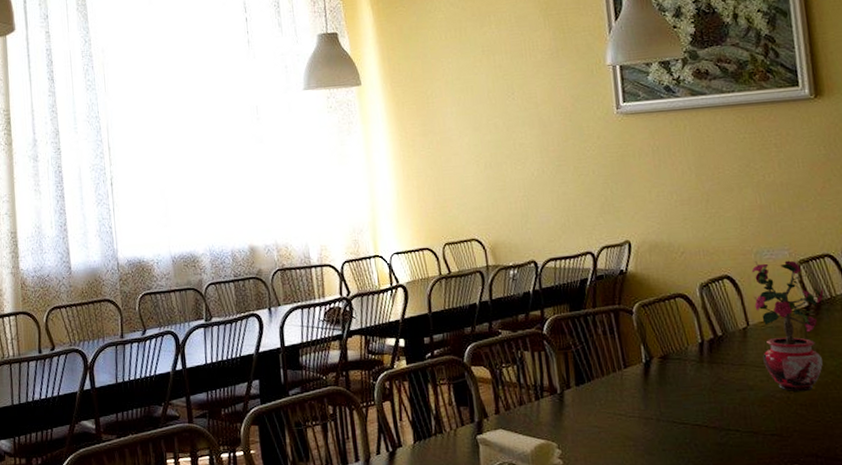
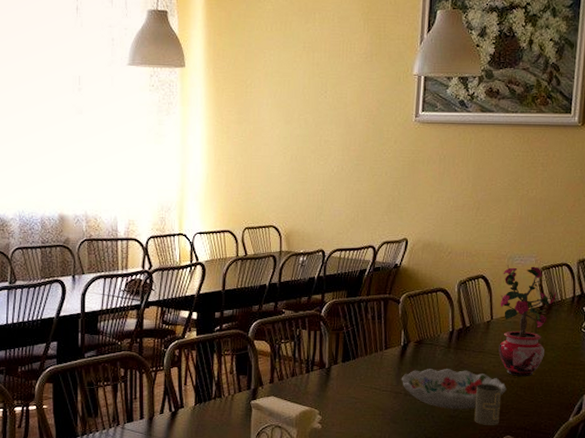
decorative bowl: none [649,386,783,436] -> present [401,368,507,410]
bottle: none [744,402,781,453] -> present [474,383,502,425]

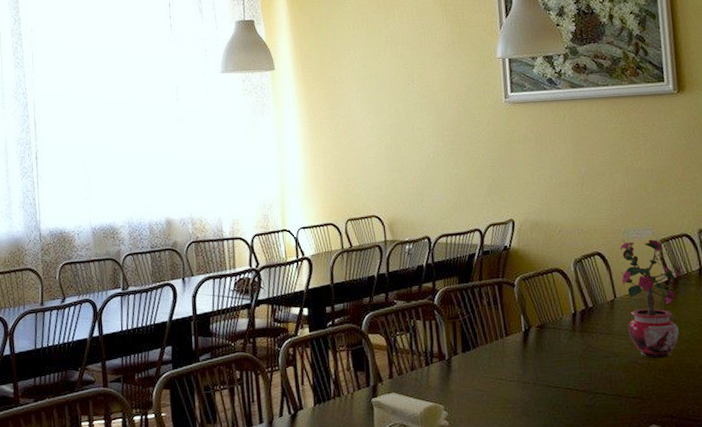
decorative bowl: present [401,368,507,410] -> none [527,353,644,399]
bottle: present [474,383,502,425] -> none [610,368,642,414]

